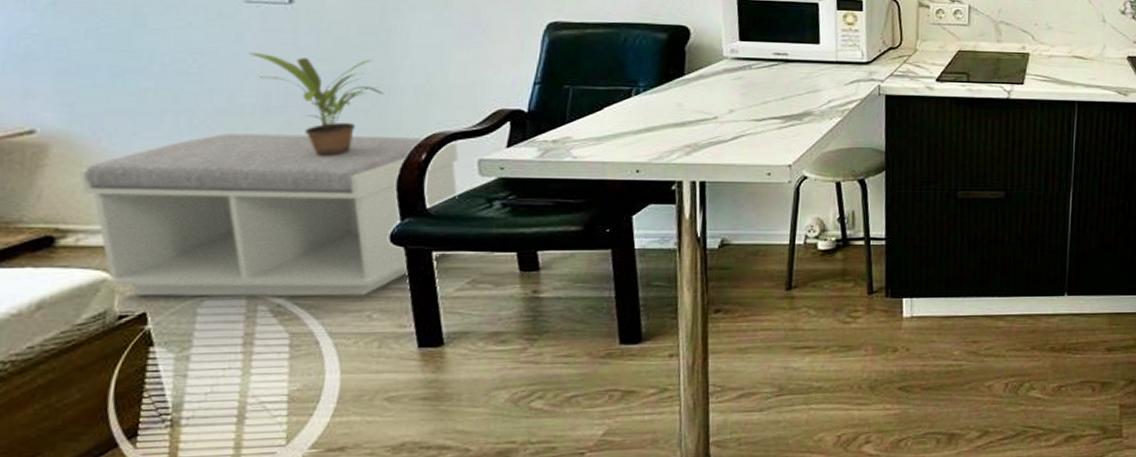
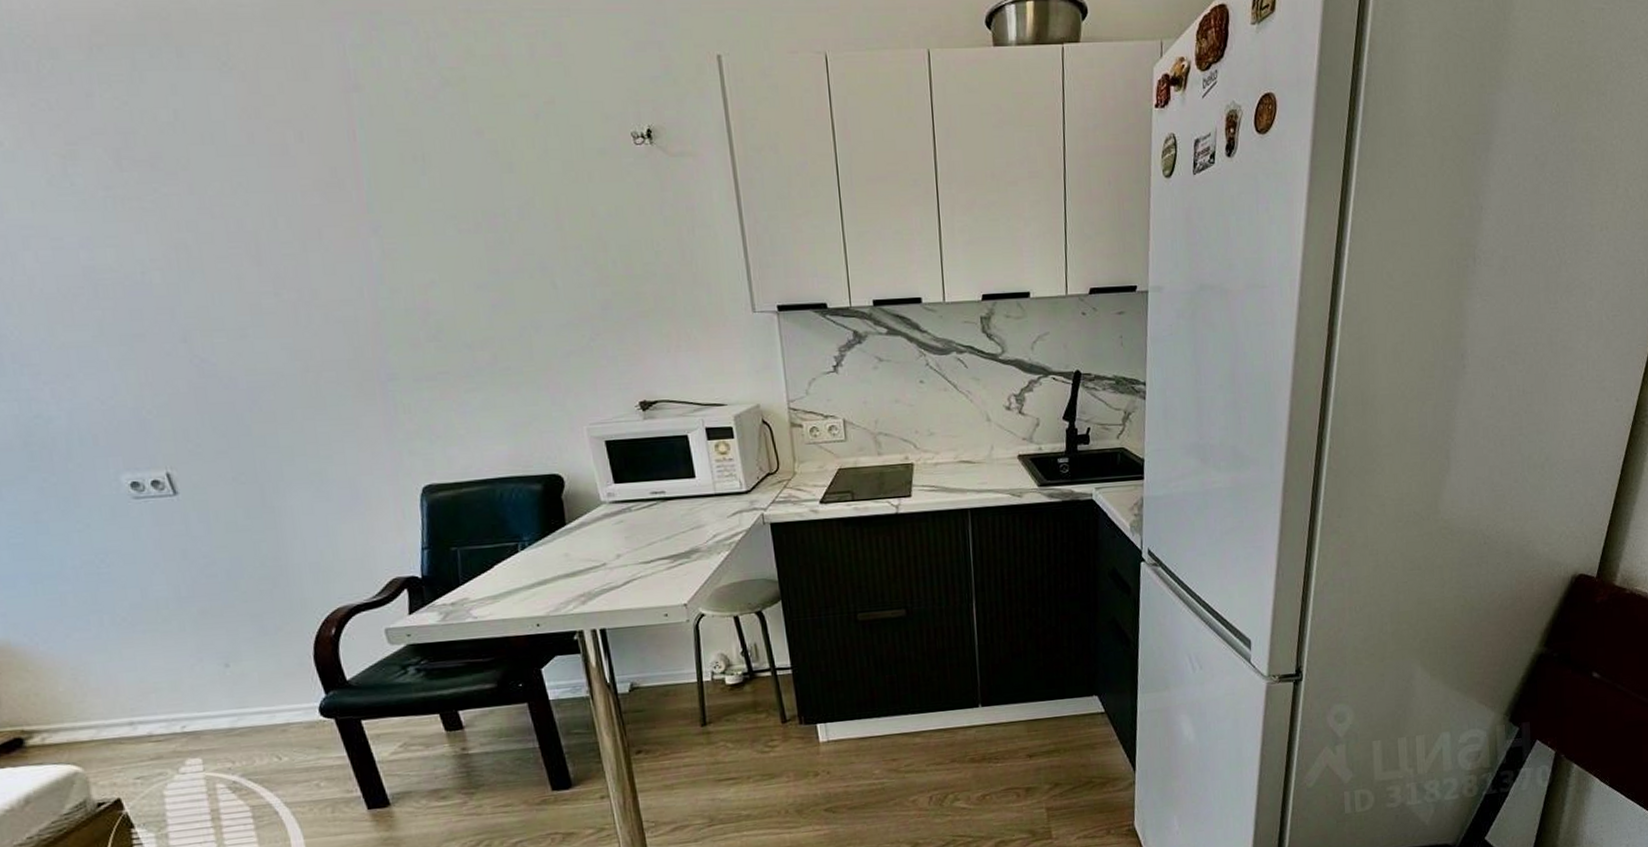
bench: present [79,133,459,297] -> none [28,613,374,785]
potted plant: present [249,52,385,156] -> none [149,542,283,640]

